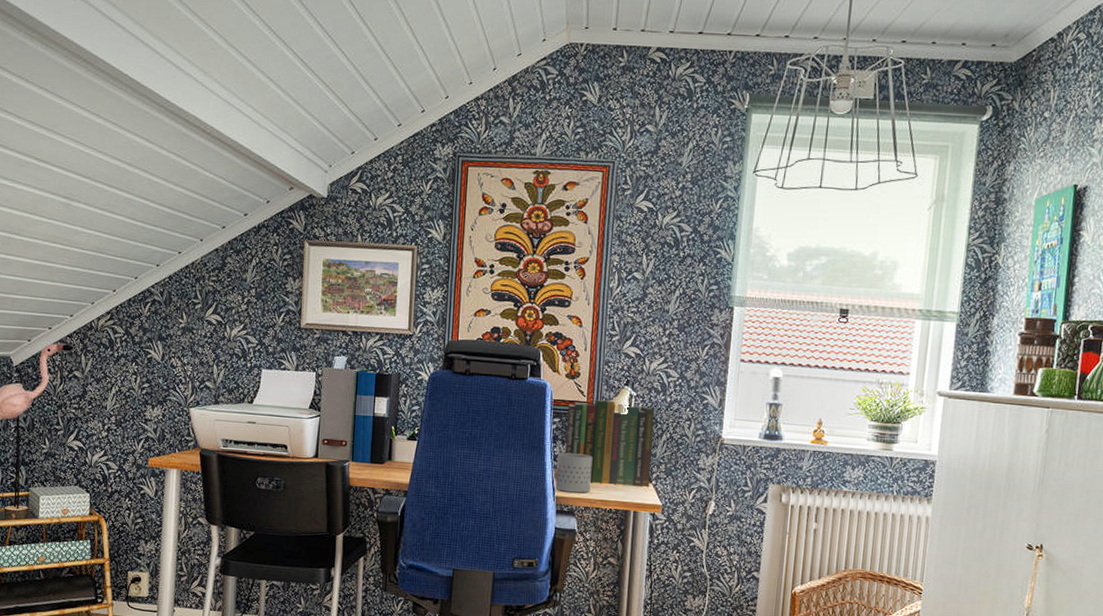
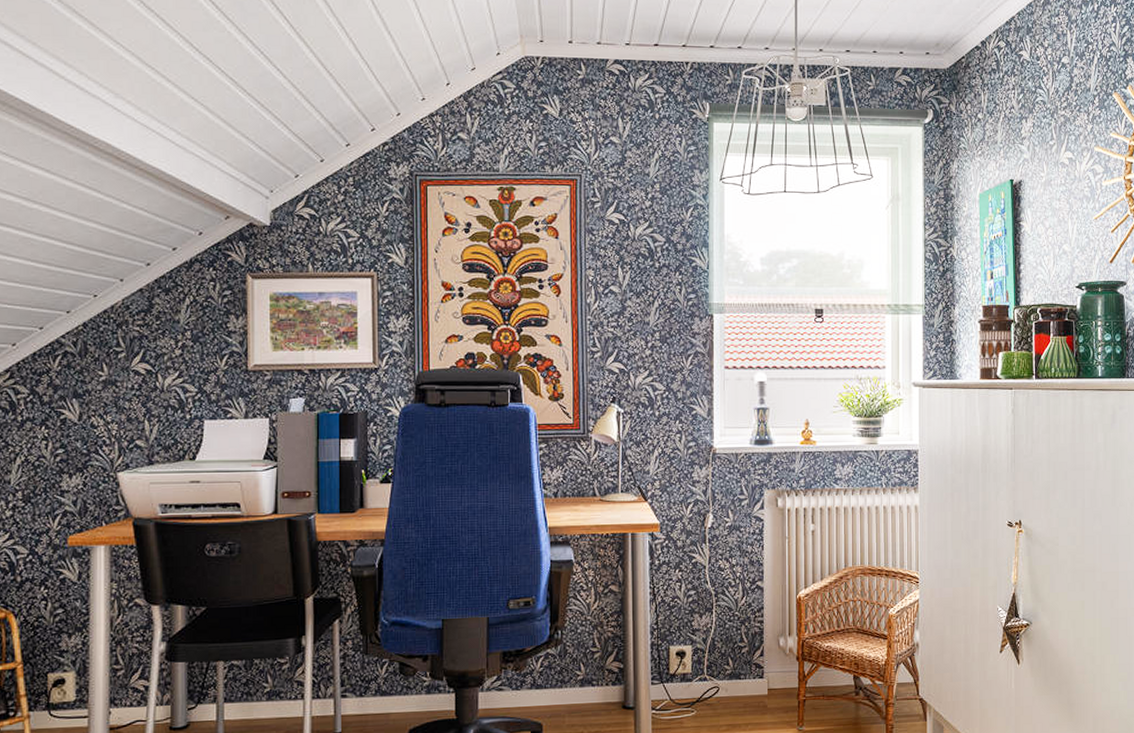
mug: present [556,452,593,493] -> none [546,479,584,521]
books: present [565,399,655,488] -> none [554,419,646,509]

